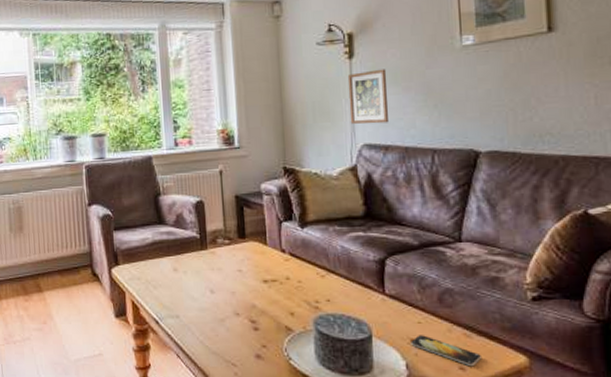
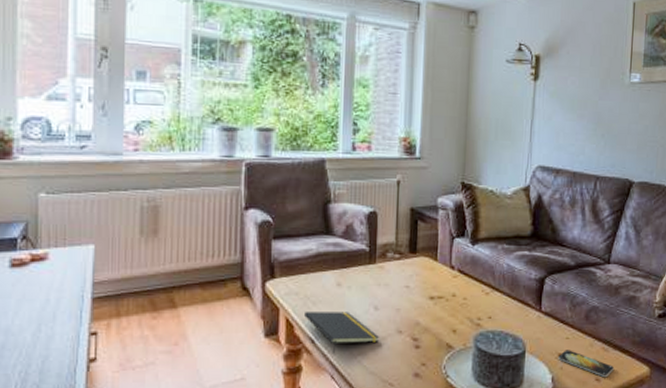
notepad: none [147,295,219,335] -> present [305,312,380,355]
picture frame: present [347,69,389,124] -> none [528,94,566,147]

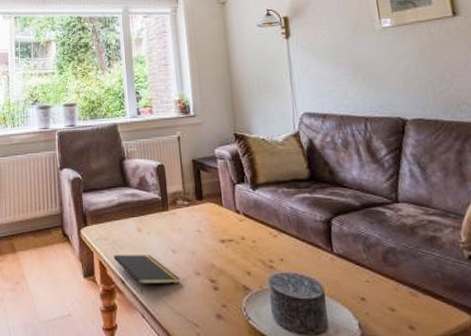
smartphone: present [558,350,614,378] -> none [361,294,428,326]

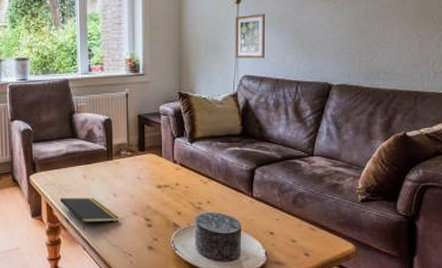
picture frame: none [286,47,324,95] -> present [234,13,266,59]

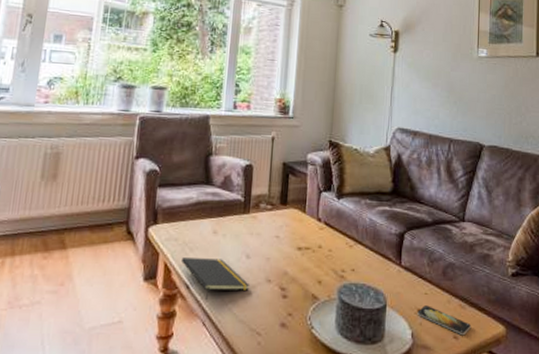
picture frame: present [234,13,266,59] -> none [389,65,422,112]
smartphone: none [270,229,321,253] -> present [417,305,471,336]

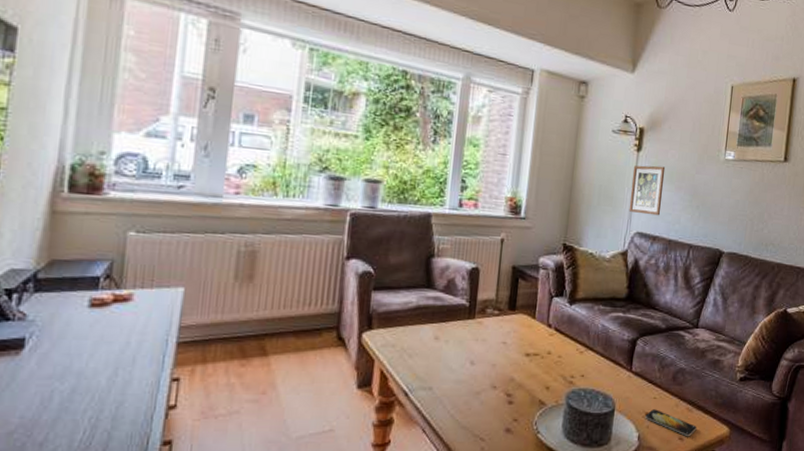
notepad: present [182,258,250,301] -> none [400,364,474,408]
picture frame: none [389,65,422,112] -> present [628,165,666,216]

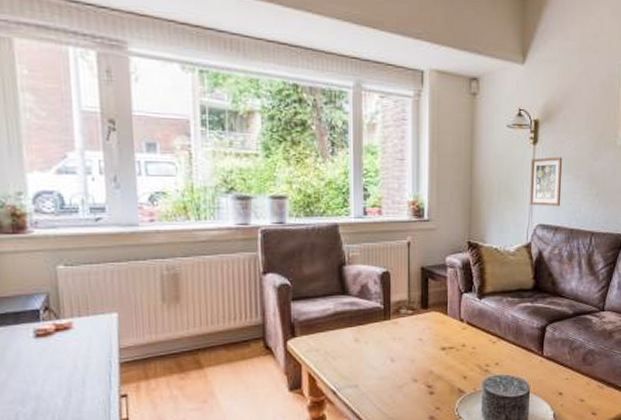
smartphone: present [645,409,697,437] -> none [559,389,608,412]

